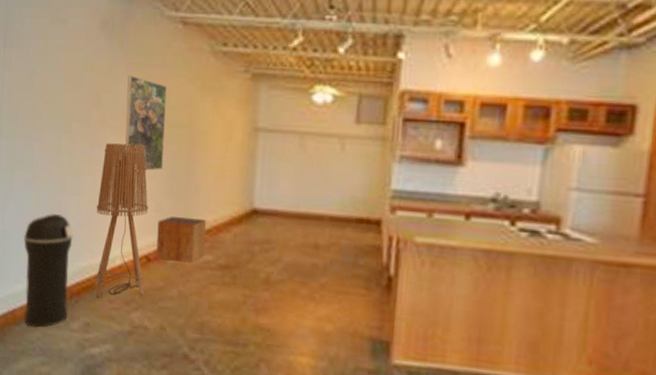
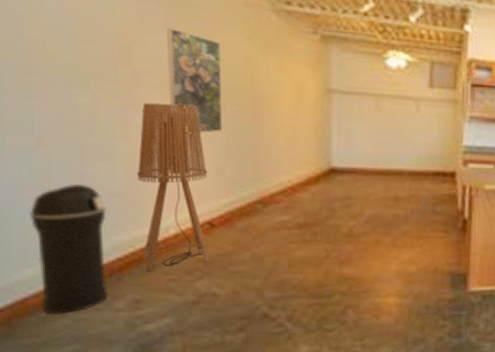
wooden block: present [156,216,207,263] -> none [221,179,281,224]

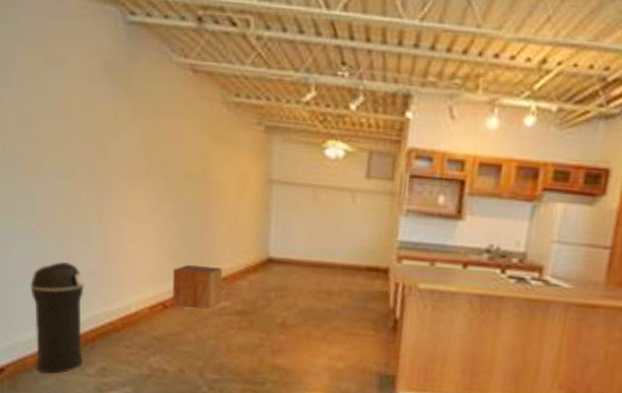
floor lamp: present [137,103,211,272] -> none [108,191,163,345]
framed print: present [167,28,223,134] -> none [135,122,178,220]
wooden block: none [221,179,281,224] -> present [172,264,223,309]

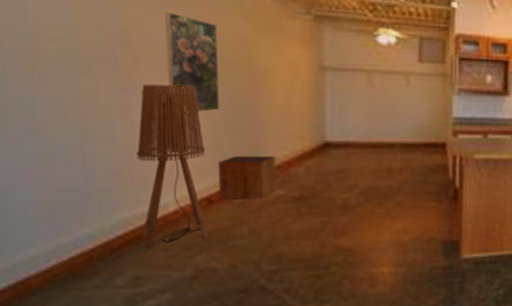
trash can: present [30,262,84,374] -> none [32,165,109,294]
floor lamp: none [108,191,163,345] -> present [137,84,209,249]
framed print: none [135,122,178,220] -> present [165,12,220,113]

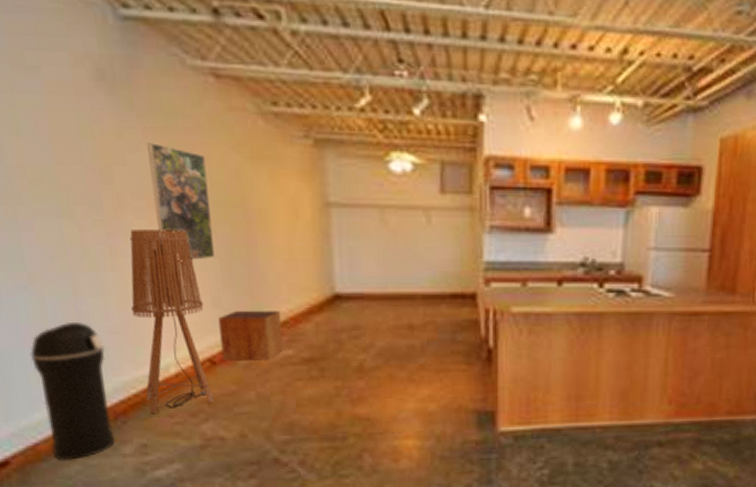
trash can: none [32,165,109,294] -> present [30,323,115,460]

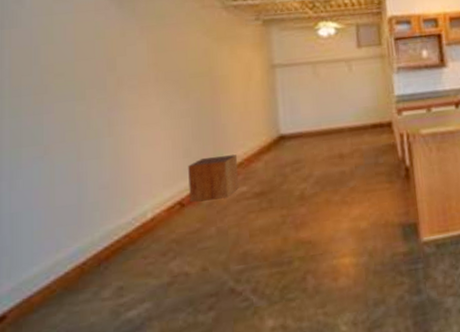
trash can: present [30,323,115,460] -> none [37,182,97,310]
floor lamp: present [130,230,215,415] -> none [121,98,182,258]
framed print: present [147,143,216,262] -> none [143,37,188,124]

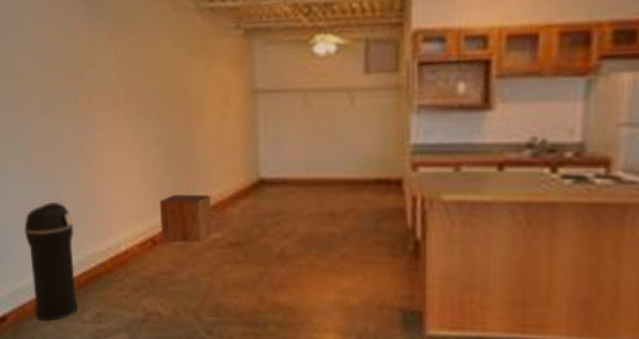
trash can: none [37,182,97,310] -> present [24,203,78,321]

